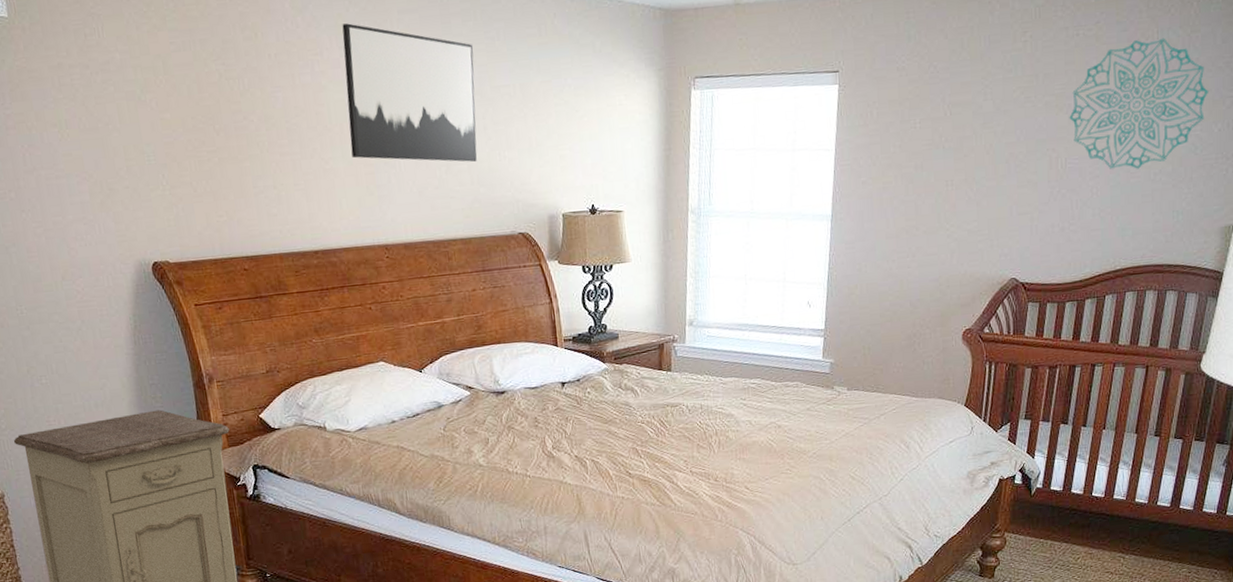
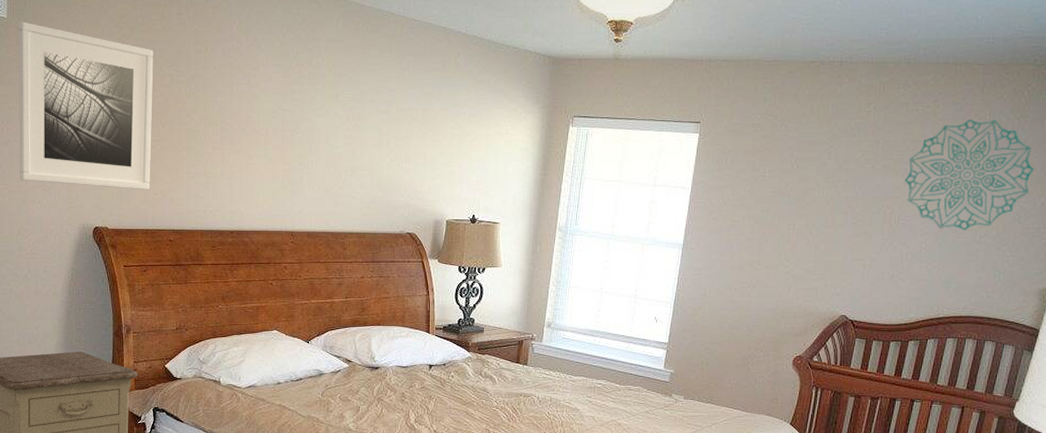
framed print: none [23,20,213,216] -> present [18,22,154,190]
wall art: present [342,23,477,163] -> none [273,46,385,170]

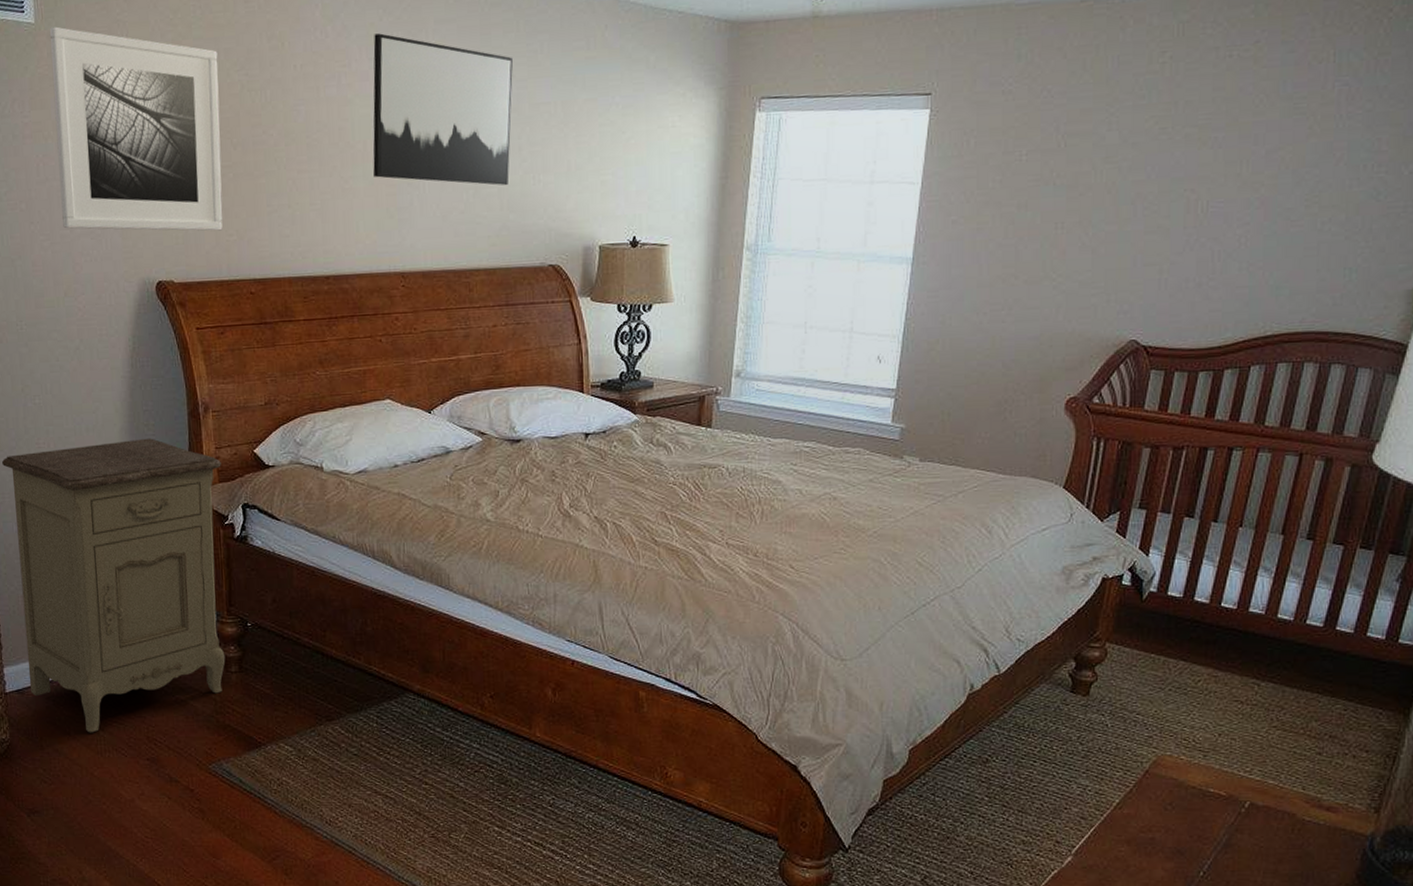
wall art: none [273,46,385,170] -> present [373,33,513,186]
wall decoration: present [904,119,1034,231] -> none [1214,61,1398,217]

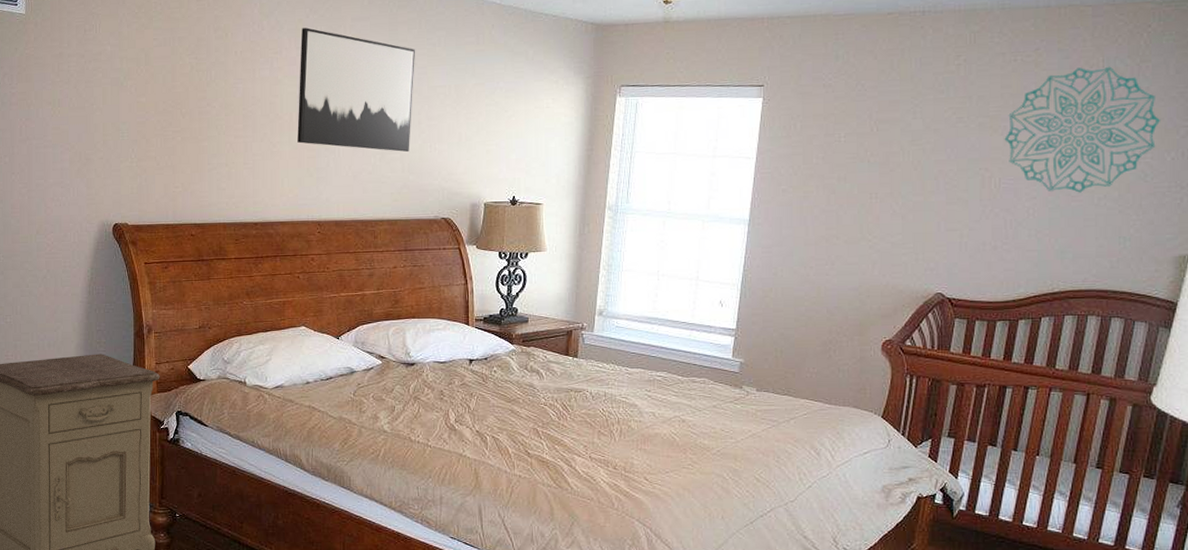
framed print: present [49,26,223,231] -> none [37,17,173,184]
wall decoration: none [1214,61,1398,217] -> present [1004,66,1160,193]

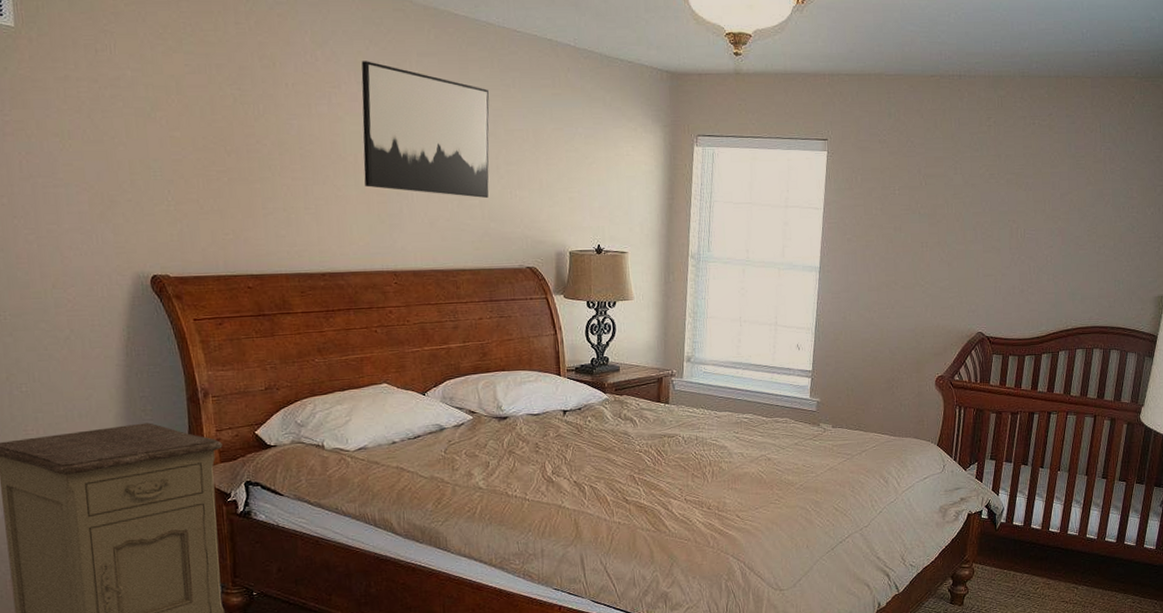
wall decoration: present [1004,66,1160,193] -> none [1027,132,1142,242]

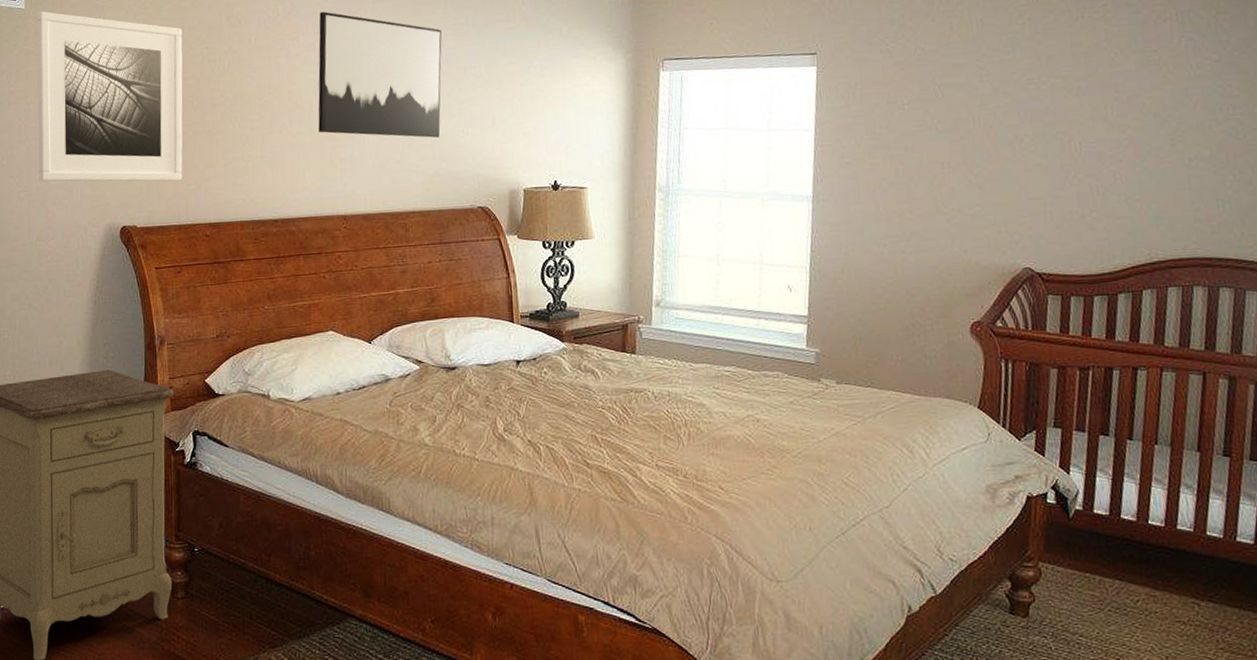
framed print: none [31,31,219,230] -> present [37,11,183,182]

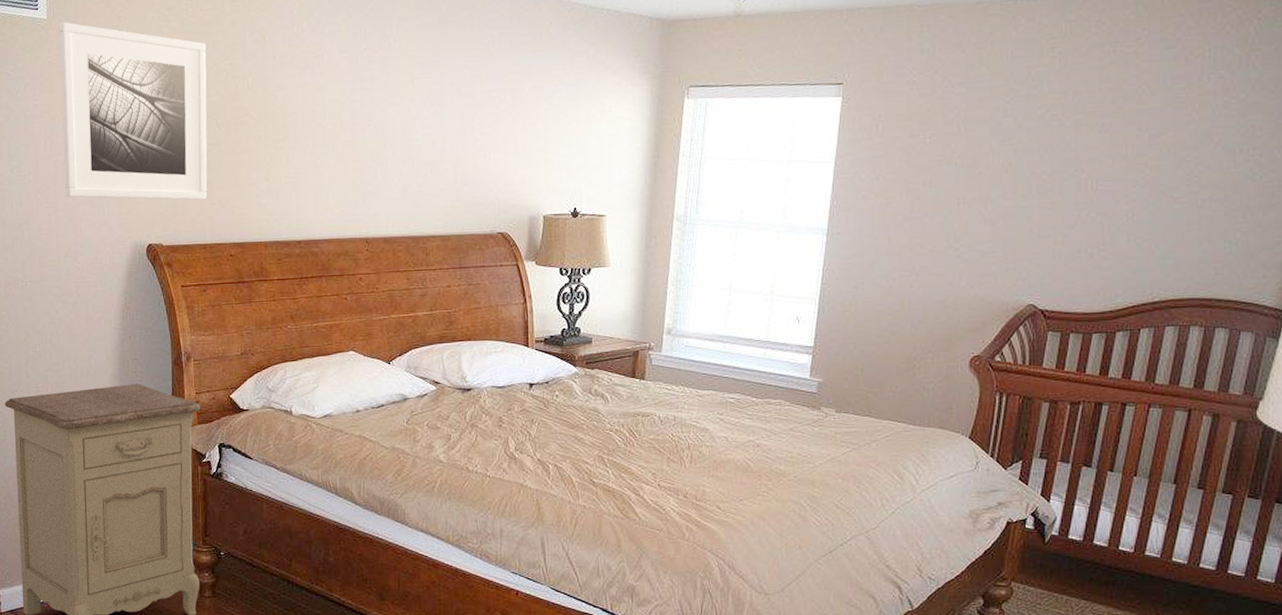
wall art: present [318,11,442,138] -> none [341,29,467,163]

